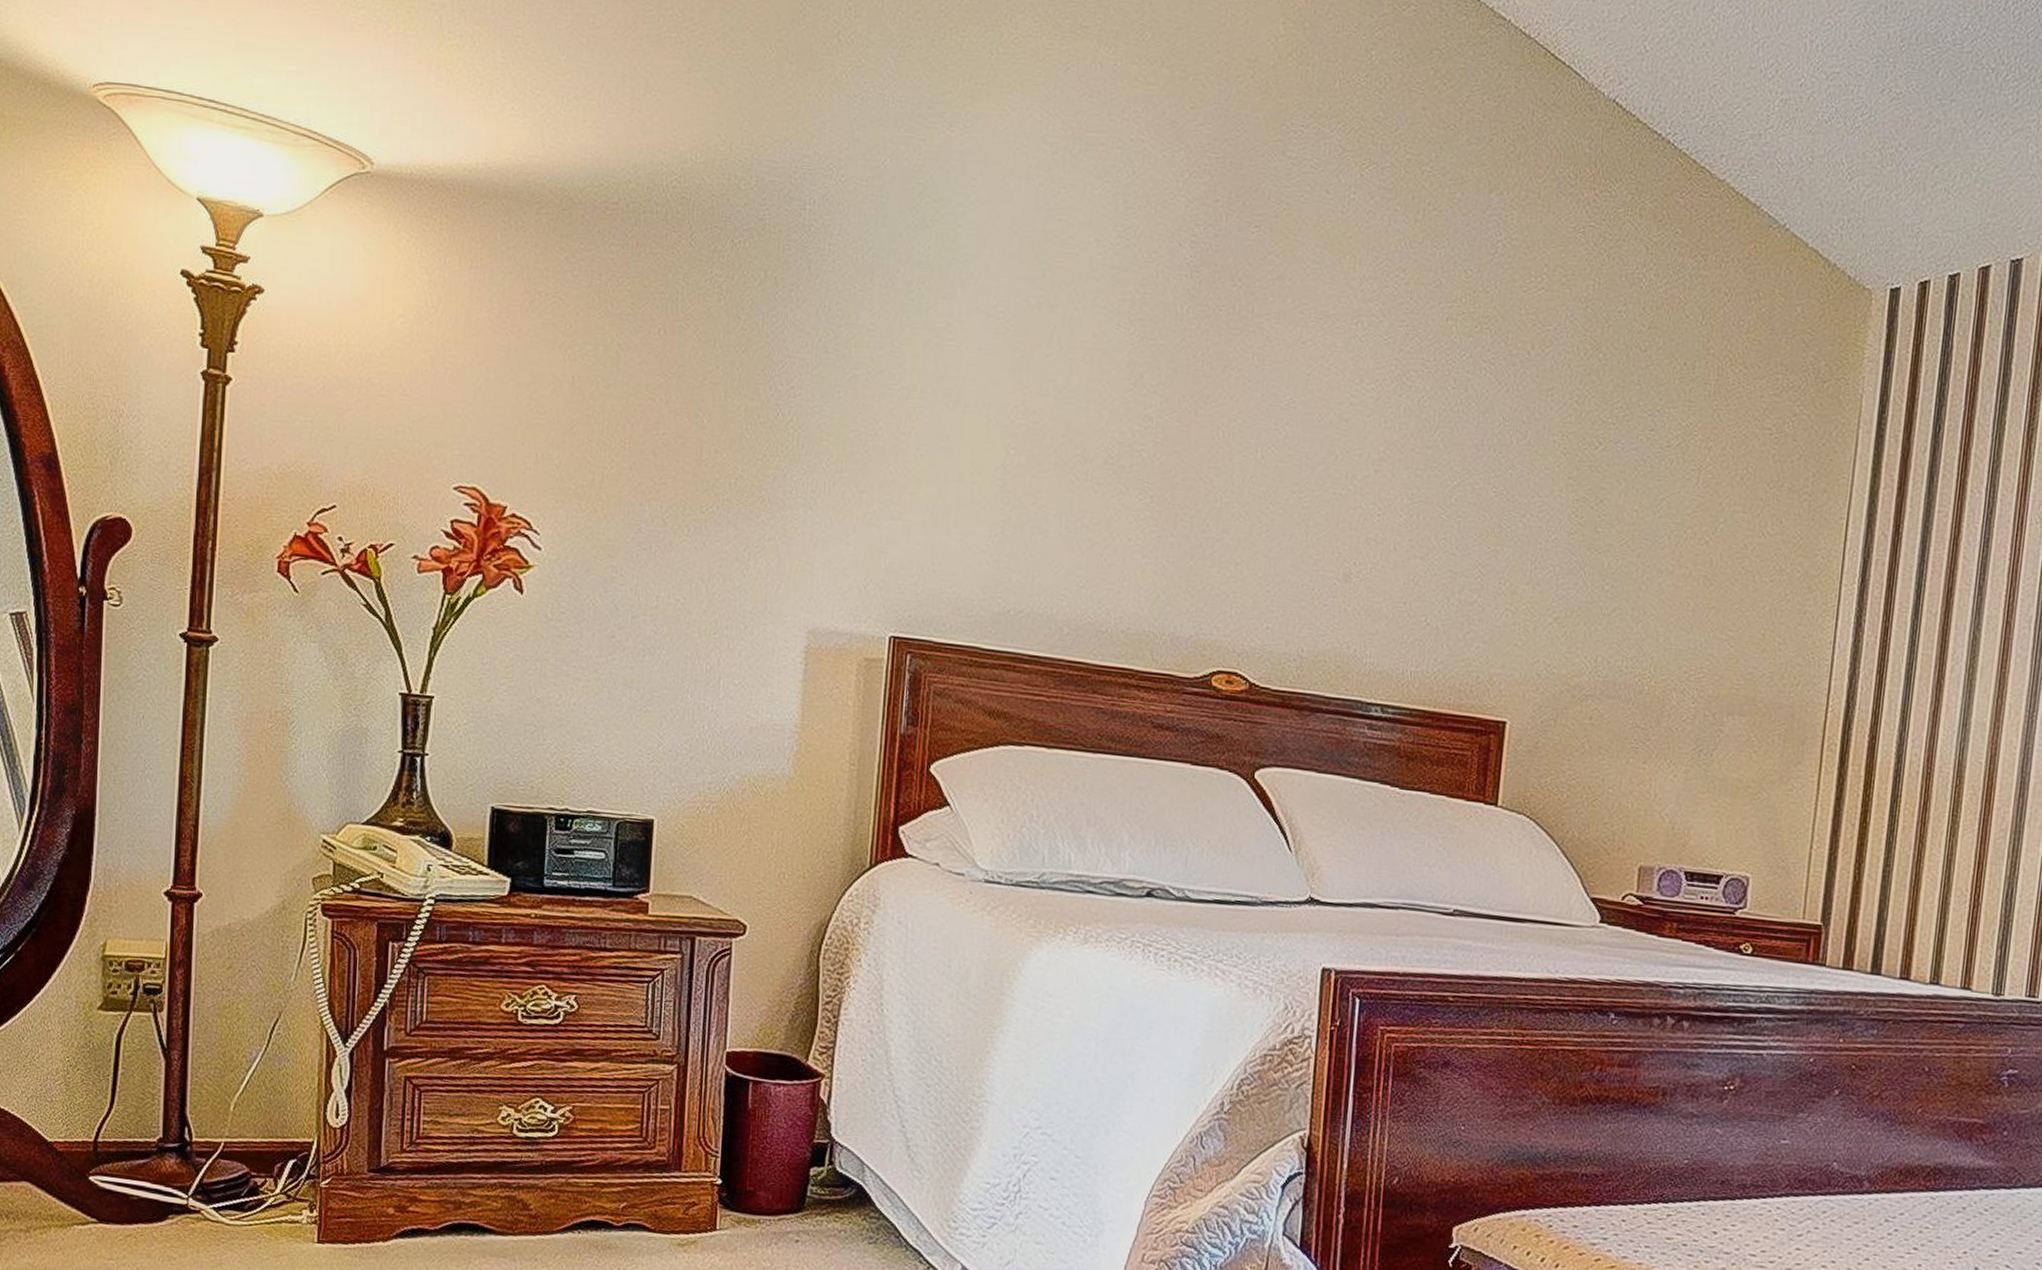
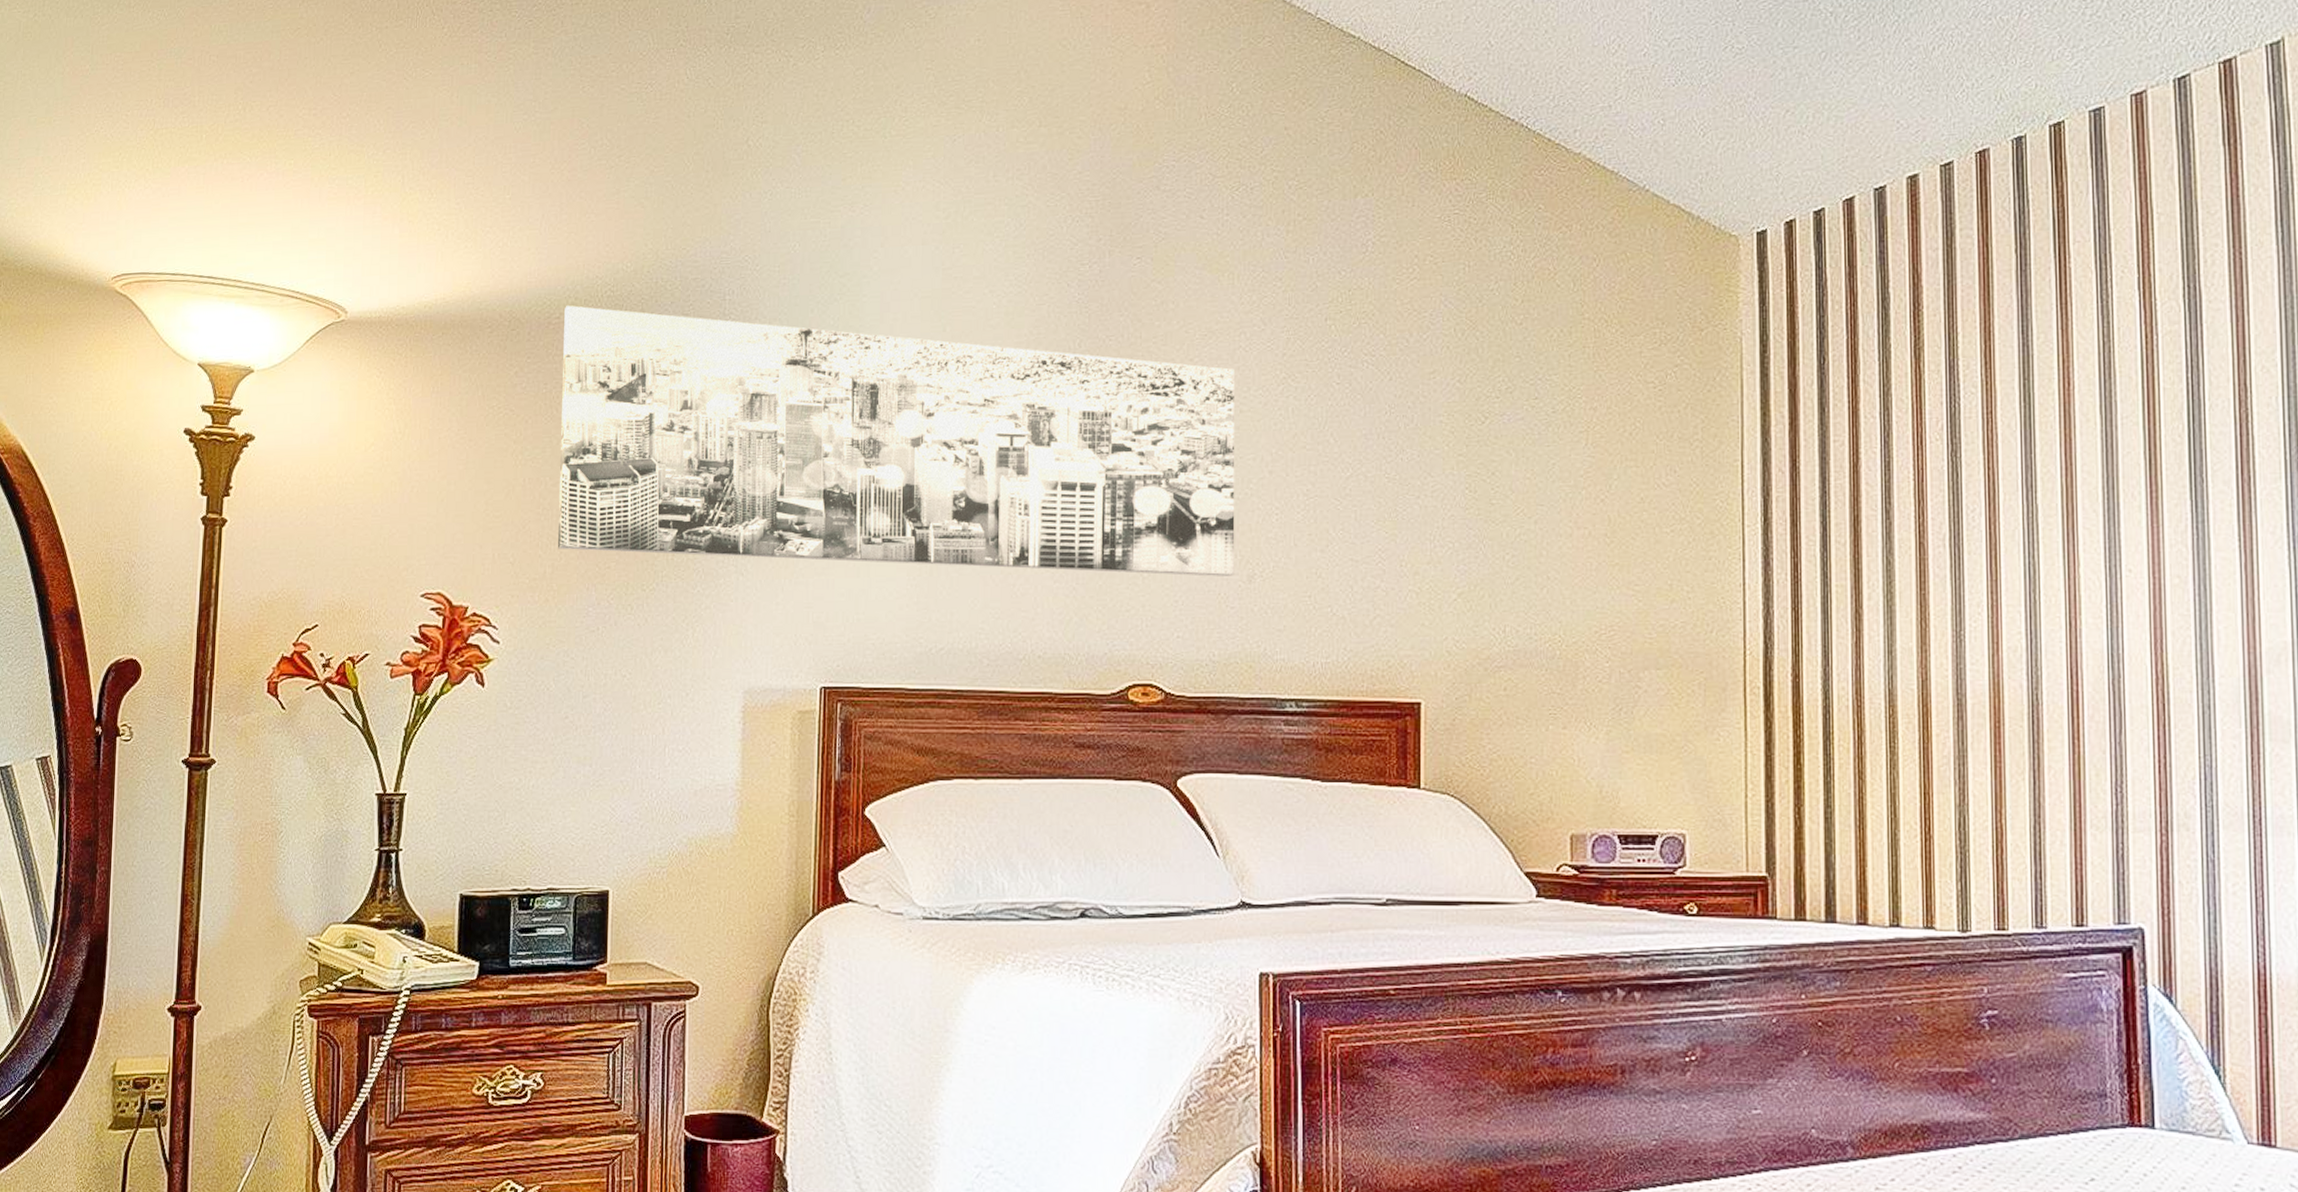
wall art: none [609,191,1348,573] -> present [558,305,1235,577]

